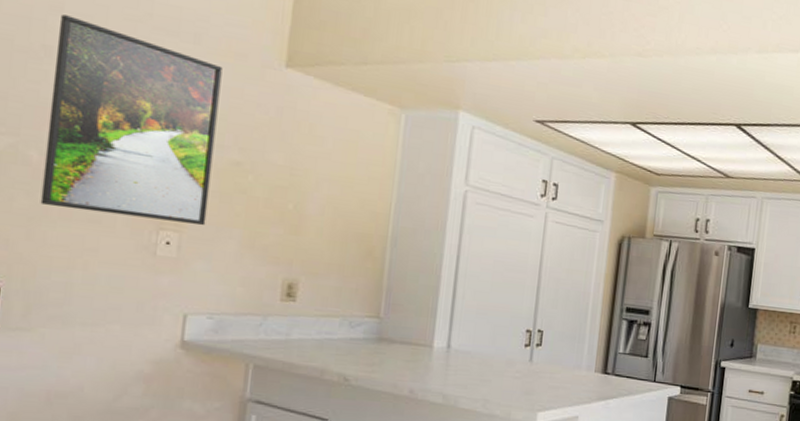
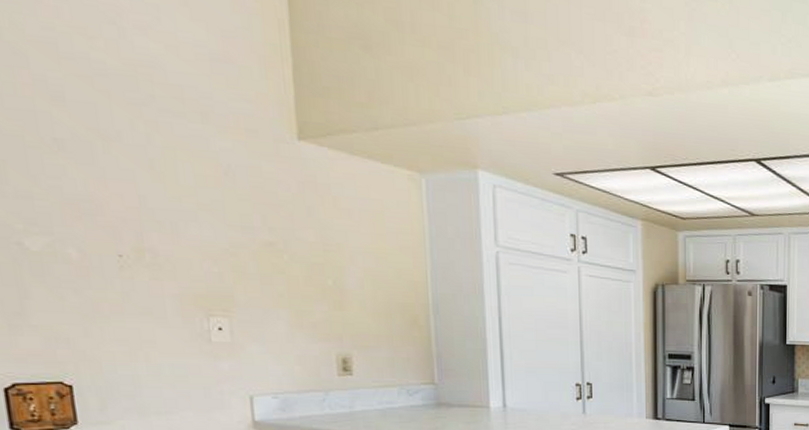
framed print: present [40,14,223,226] -> none [63,104,252,309]

